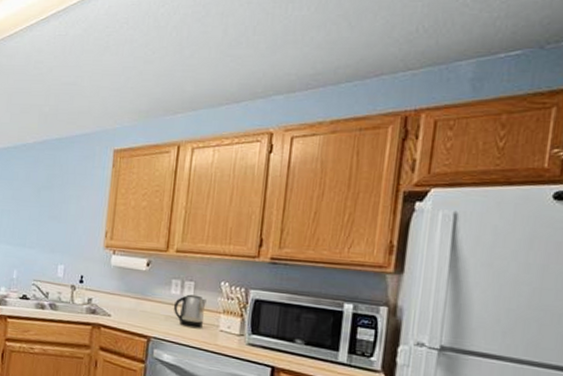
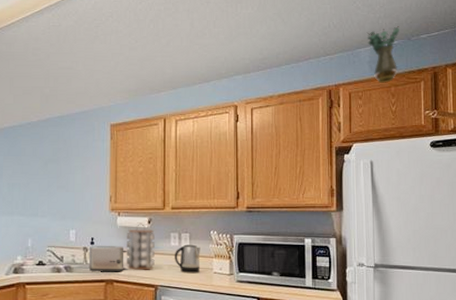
toaster: none [75,284,119,317] -> present [88,245,127,272]
spice rack: none [117,264,153,319] -> present [127,223,155,270]
vase: none [473,28,528,109] -> present [367,25,399,83]

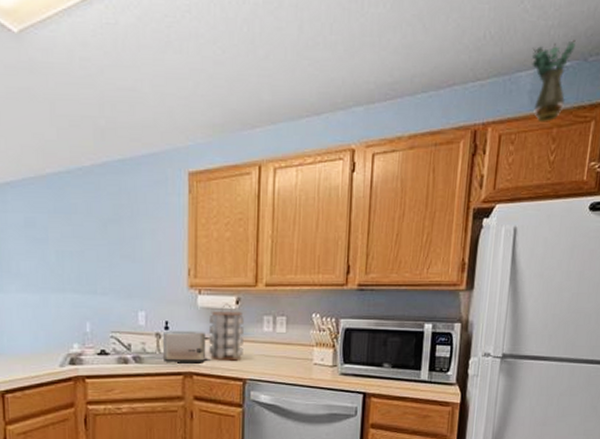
kettle: present [174,244,201,274] -> none [266,330,299,365]

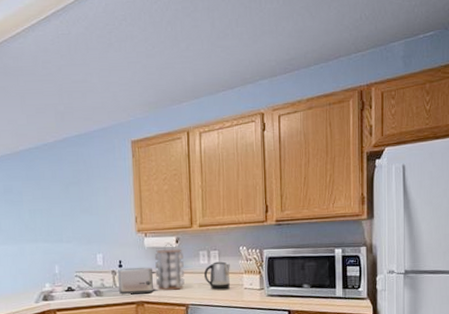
kettle: none [266,330,299,365] -> present [203,261,231,291]
vase: present [531,39,576,122] -> none [401,13,436,80]

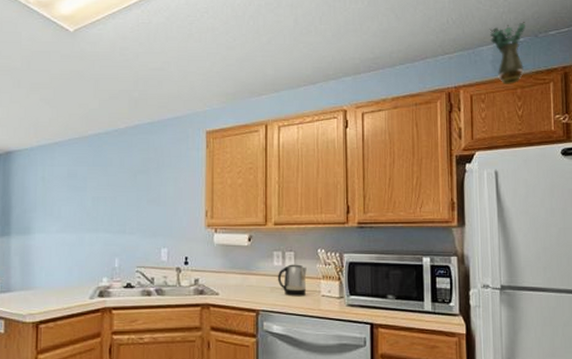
toaster: present [117,266,156,295] -> none [182,265,225,296]
spice rack: present [155,243,185,291] -> none [224,240,256,293]
vase: none [401,13,436,80] -> present [489,21,525,85]

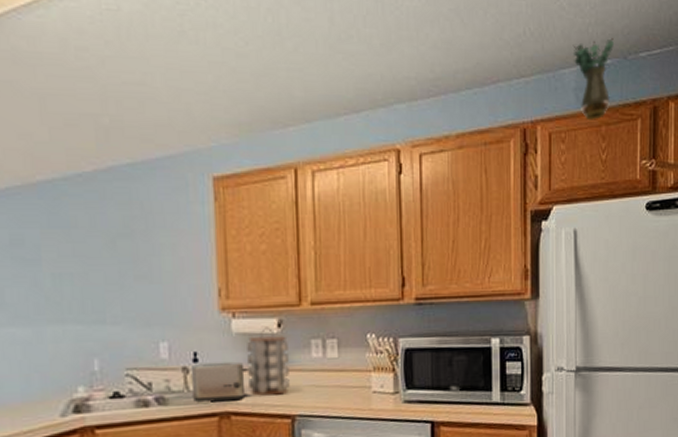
toaster: none [182,265,225,296] -> present [190,361,248,403]
spice rack: none [224,240,256,293] -> present [247,327,290,396]
kettle: present [277,264,307,297] -> none [316,354,355,396]

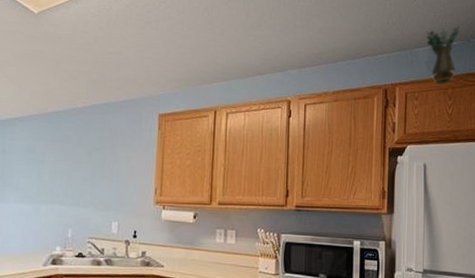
toaster: present [190,361,248,403] -> none [130,238,170,268]
spice rack: present [247,327,290,396] -> none [169,217,200,267]

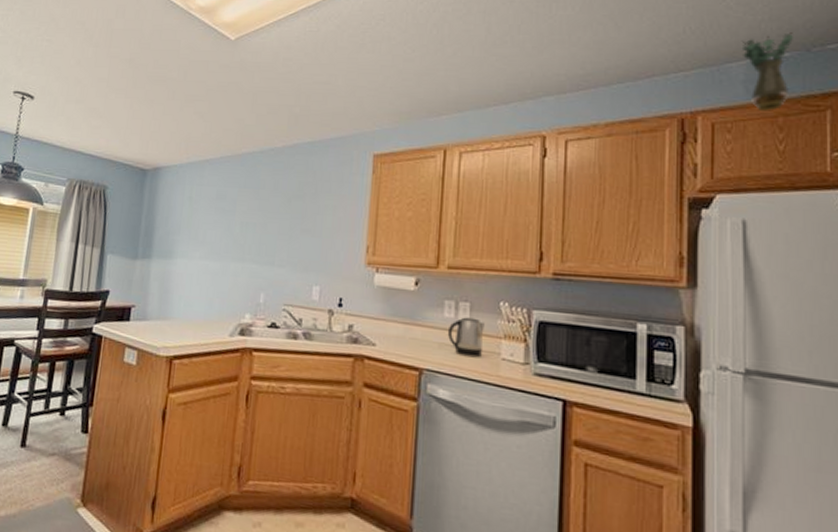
kettle: none [218,241,246,272] -> present [447,317,485,358]

